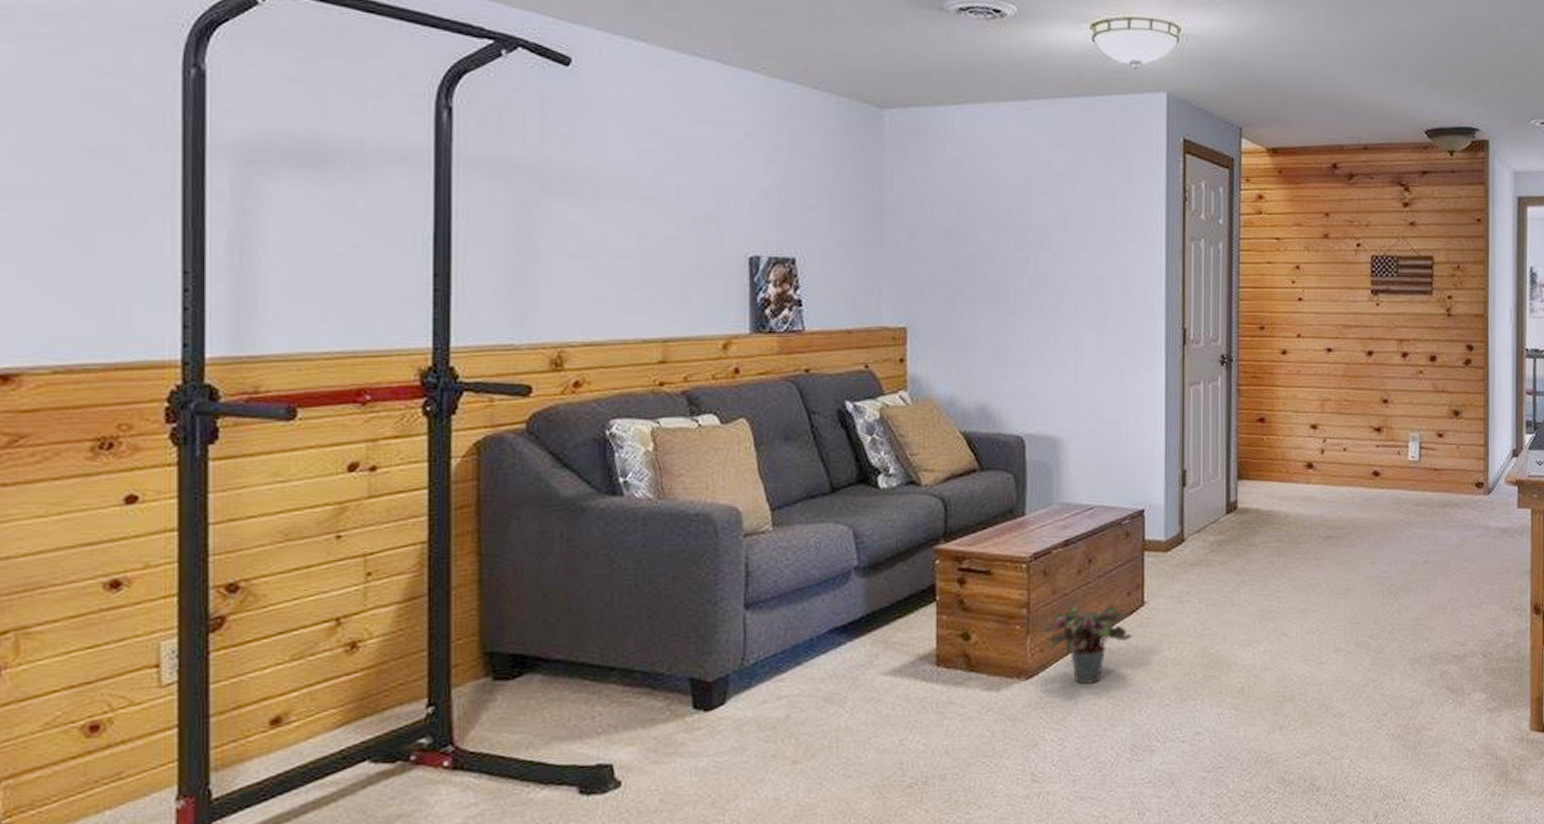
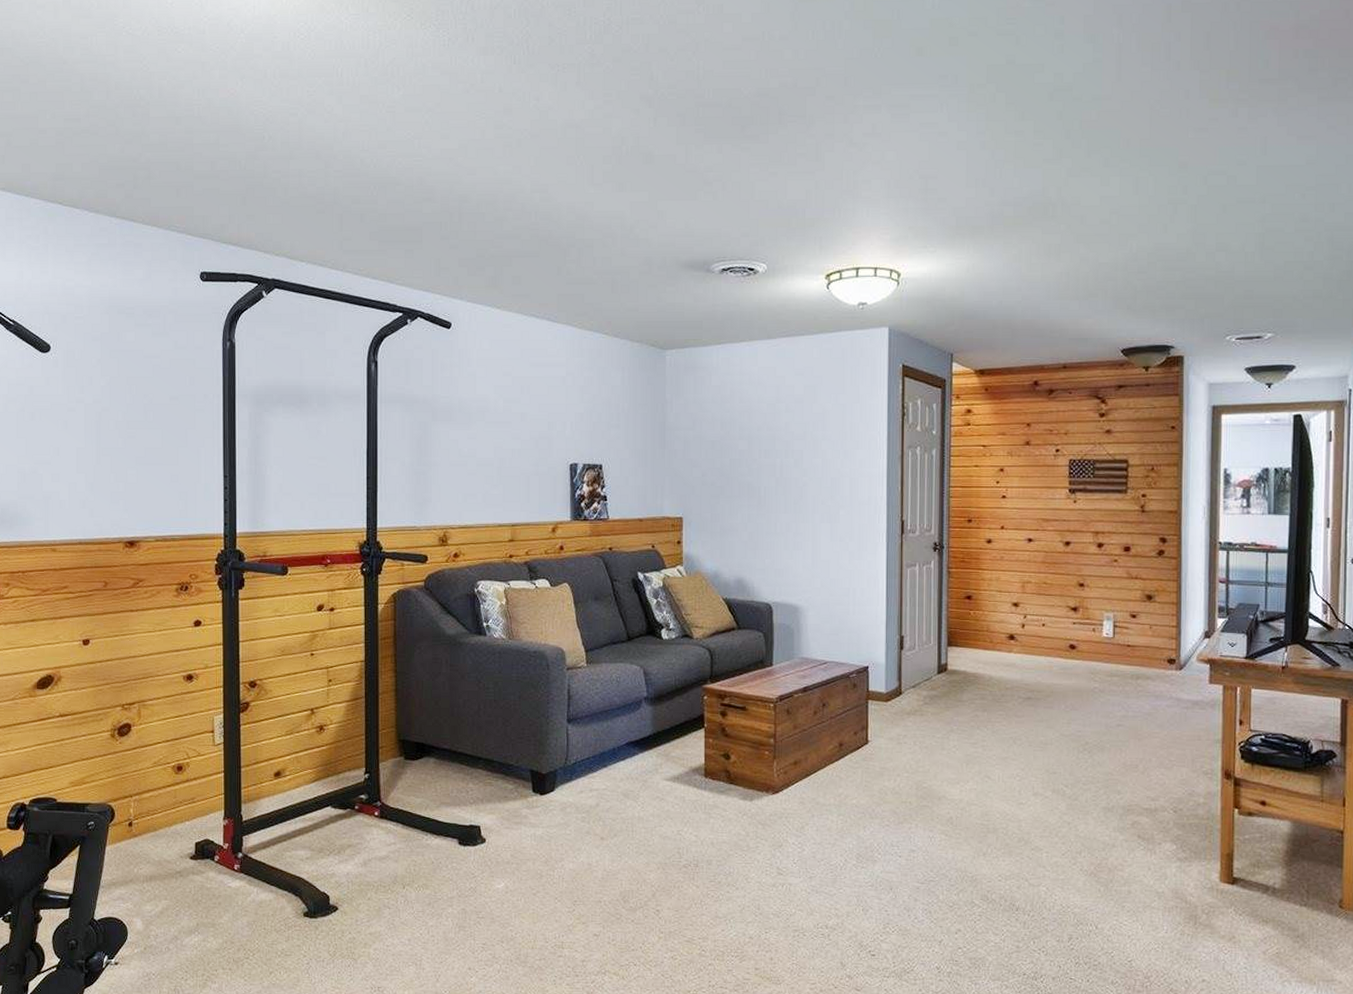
potted plant: present [1036,606,1133,685] -> none [781,740,859,803]

